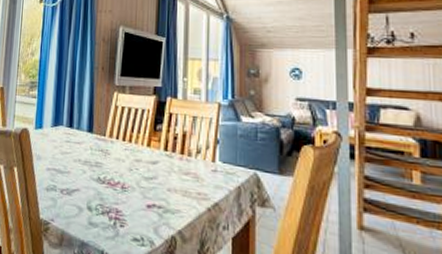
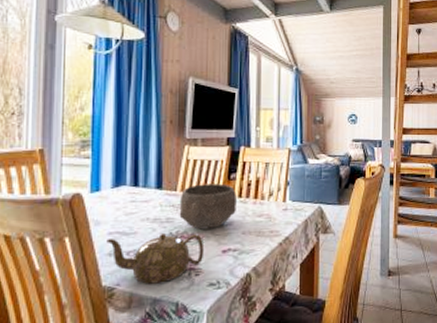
teapot: none [45,174,130,228] -> present [106,232,205,284]
bowl: none [107,132,162,180] -> present [179,183,236,230]

